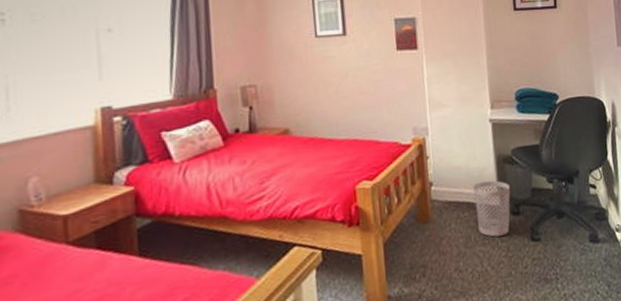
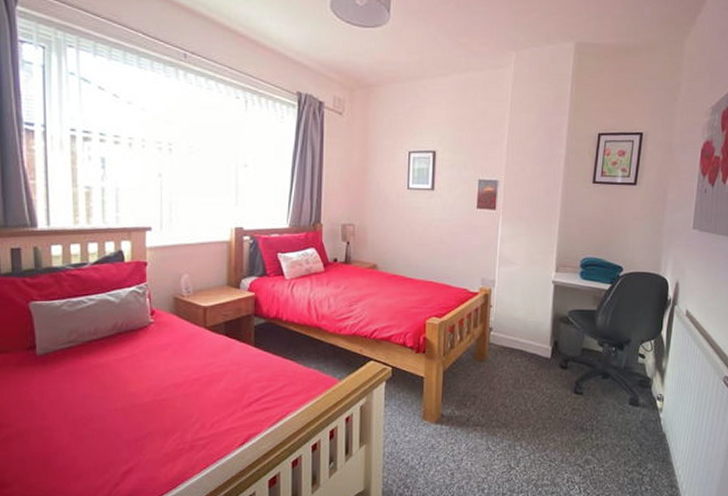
wastebasket: present [473,180,511,237] -> none [527,334,563,384]

